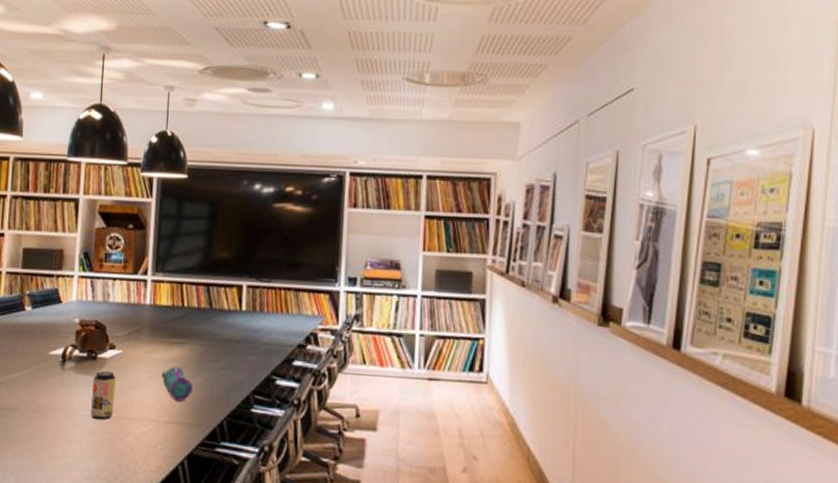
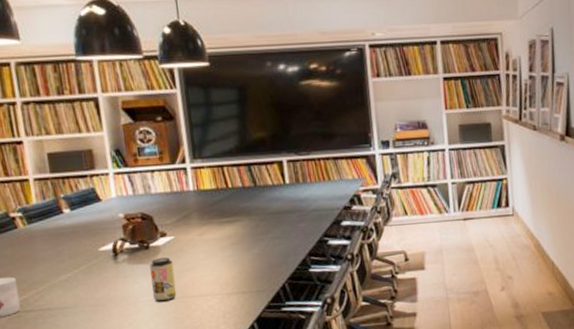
pencil case: present [161,366,193,401] -> none [217,242,251,274]

